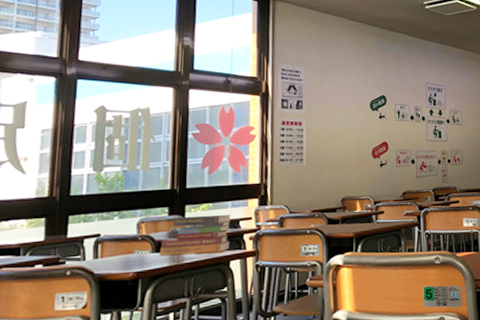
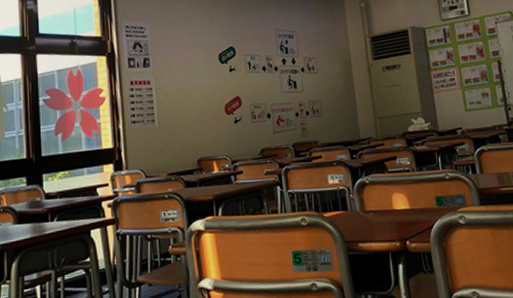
books: present [160,214,231,257] -> none [22,182,89,228]

